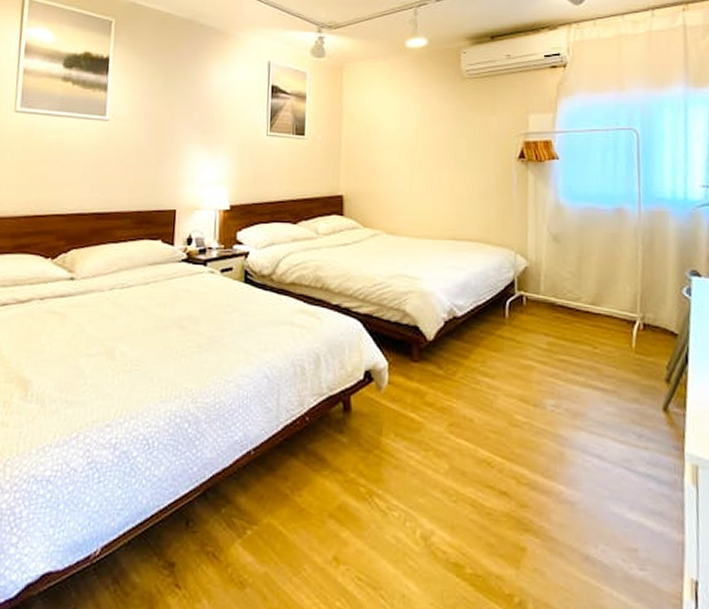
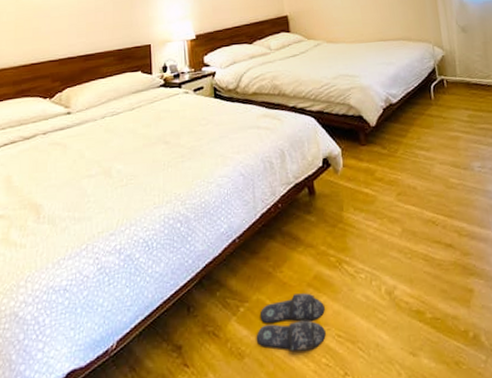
slippers: none [263,523,346,591] -> present [257,293,326,352]

